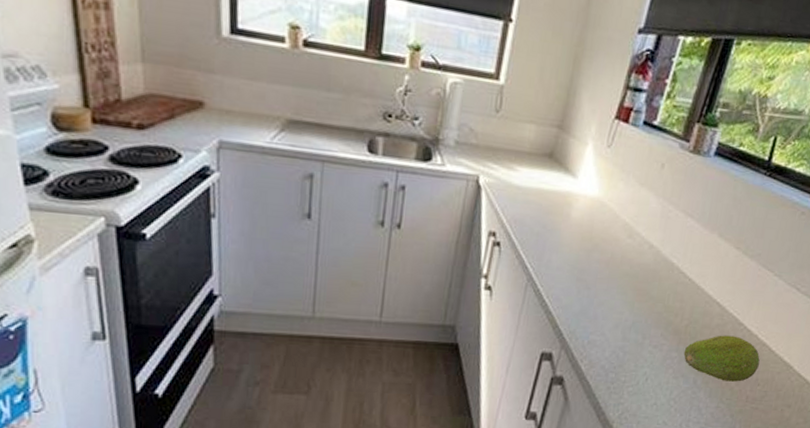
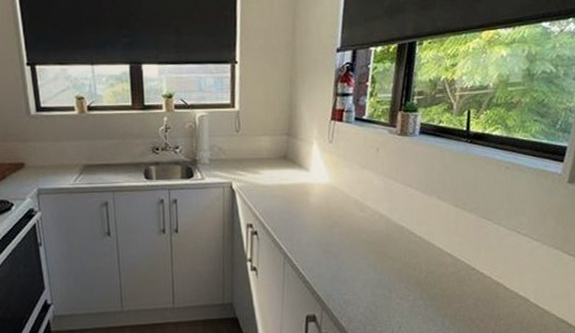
fruit: present [683,335,760,382] -> none [428,280,498,320]

